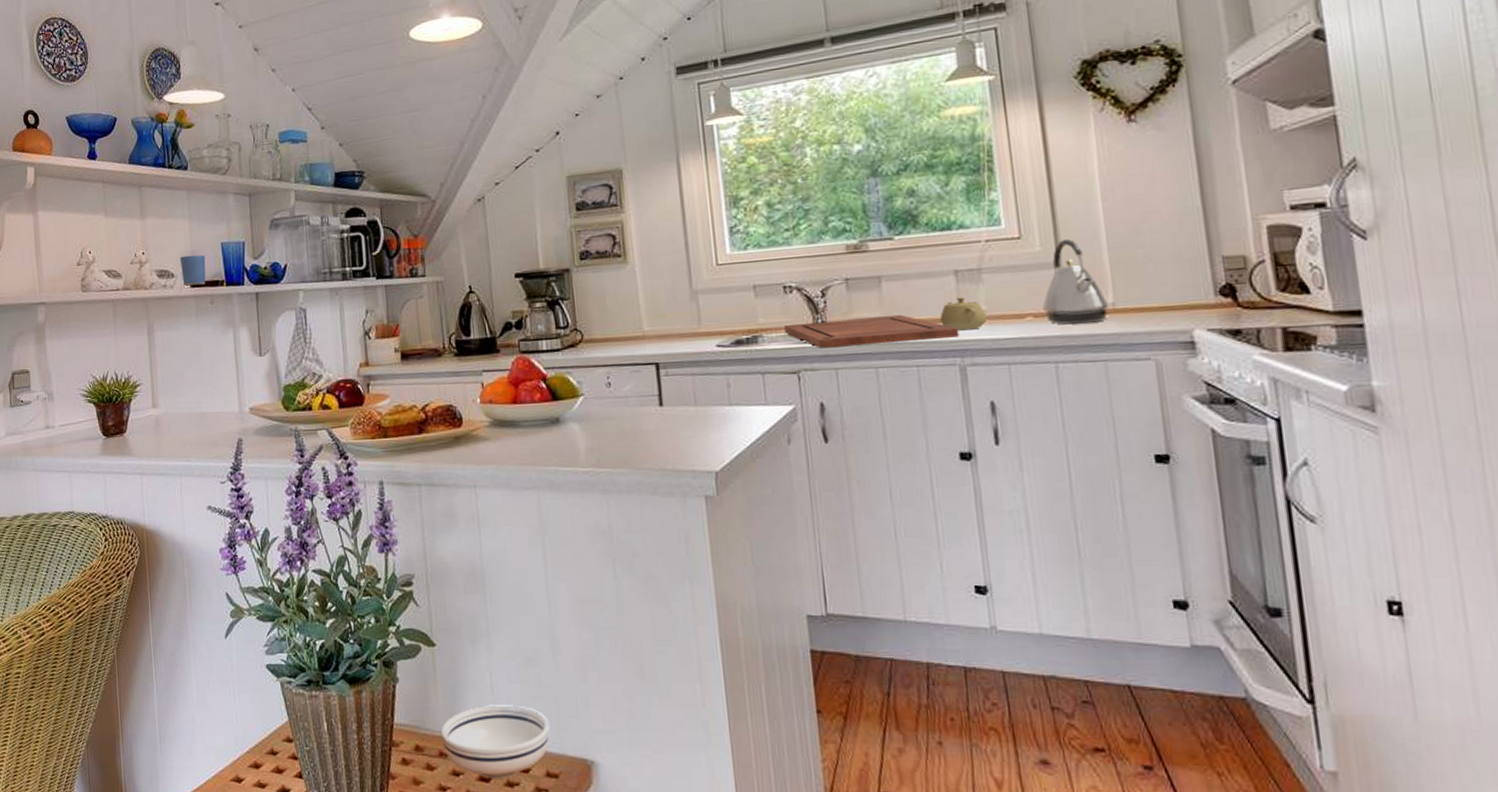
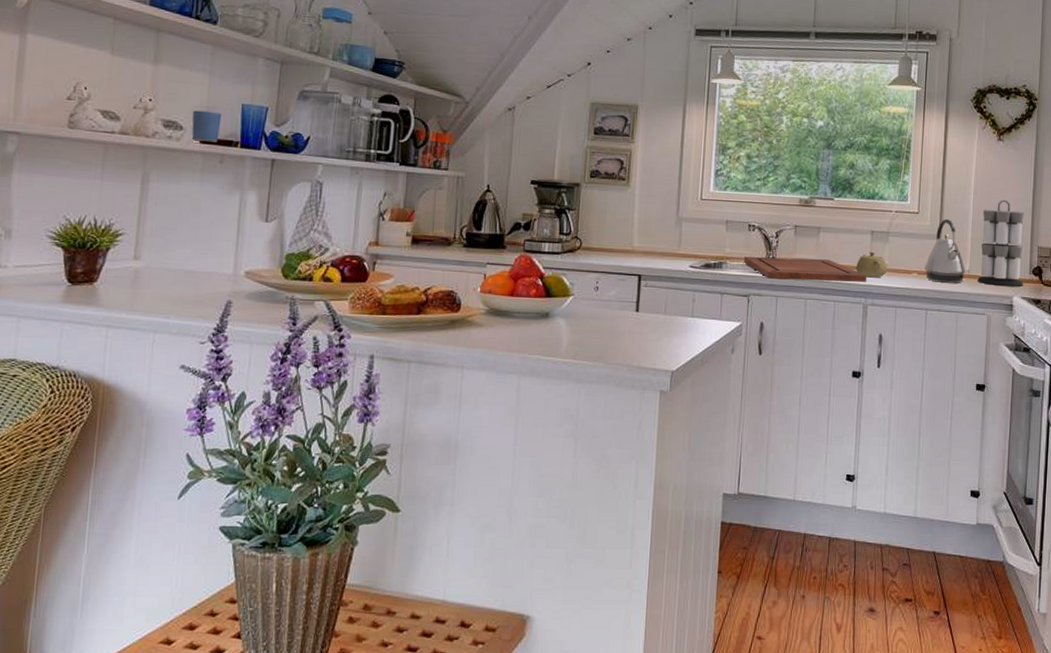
bowl: present [440,705,550,778] -> none [391,566,495,633]
spice rack: none [1122,200,1208,319] -> present [978,199,1024,287]

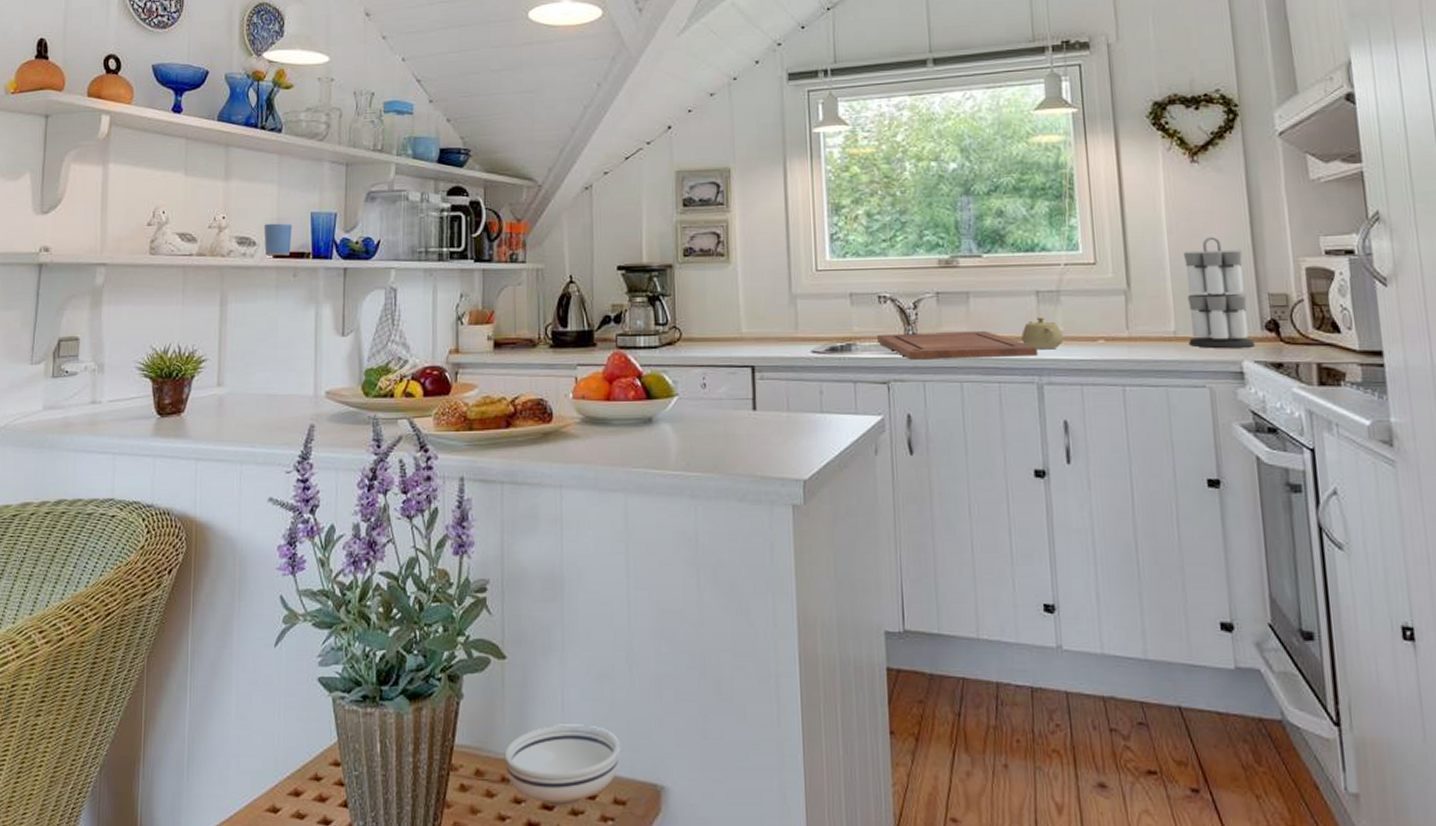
bowl: none [391,566,495,633] -> present [504,724,620,806]
kettle: present [924,218,966,283] -> none [1113,267,1171,350]

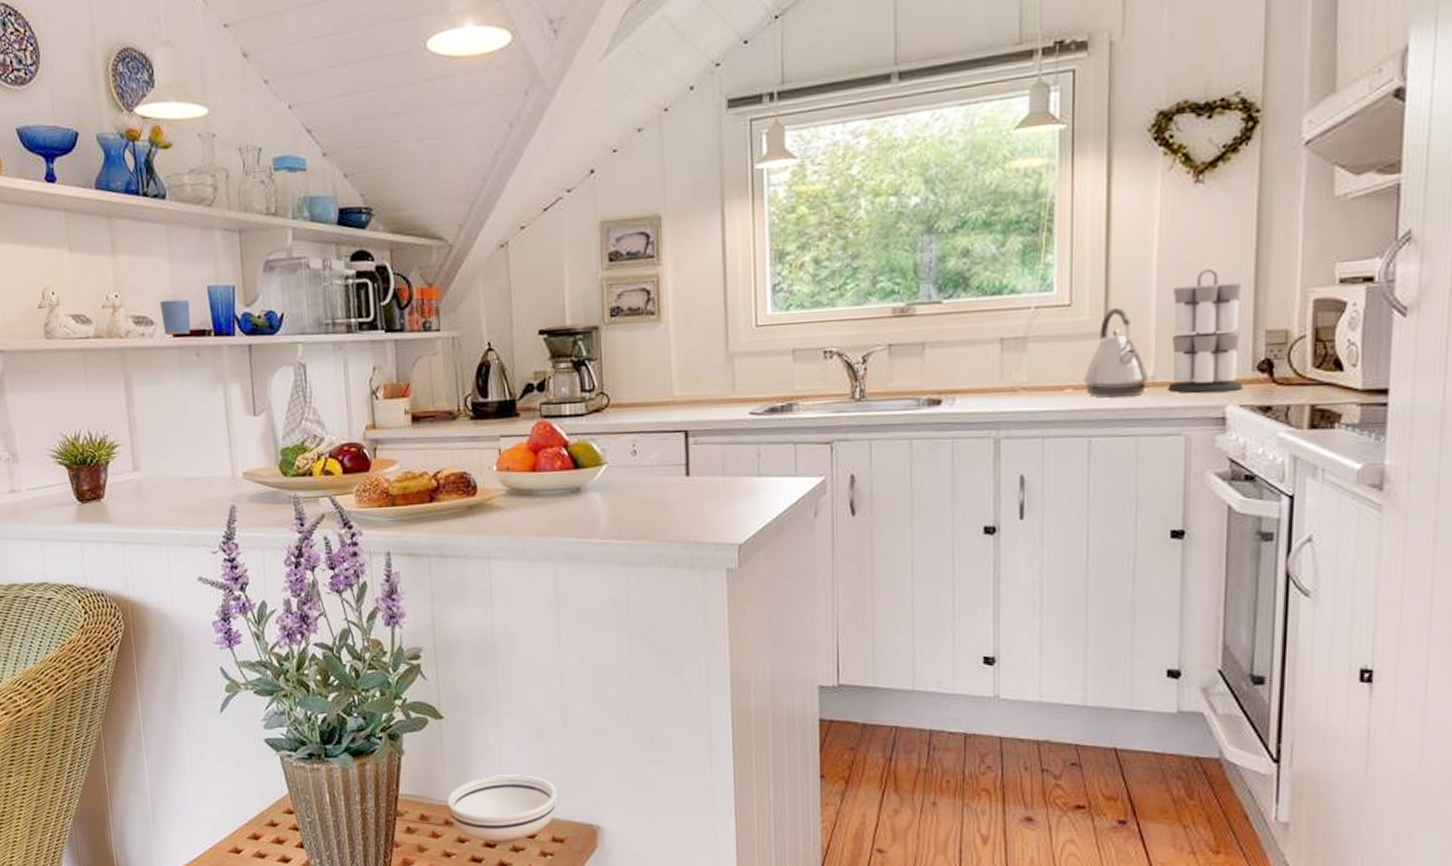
cutting board: present [876,331,1038,360] -> none [820,384,998,418]
teapot: present [1021,317,1064,350] -> none [981,366,1027,402]
kettle: none [1113,267,1171,350] -> present [1084,307,1149,398]

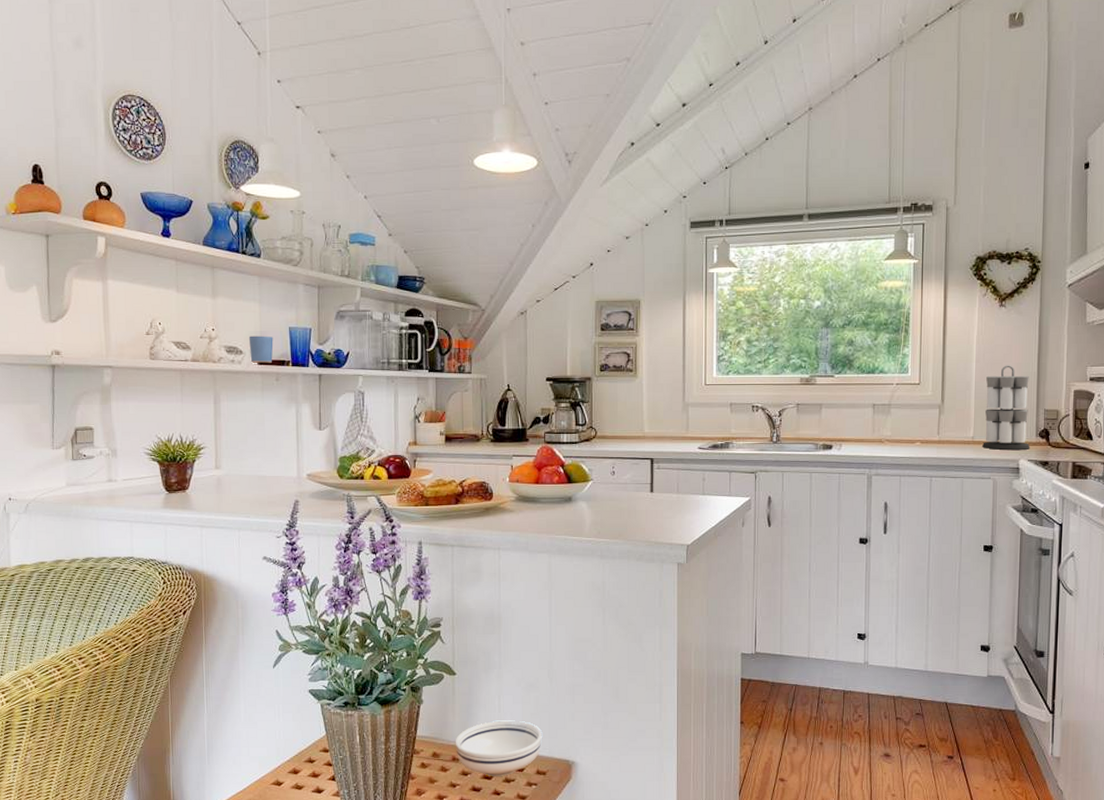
kettle: present [1084,307,1149,398] -> none [928,387,970,450]

